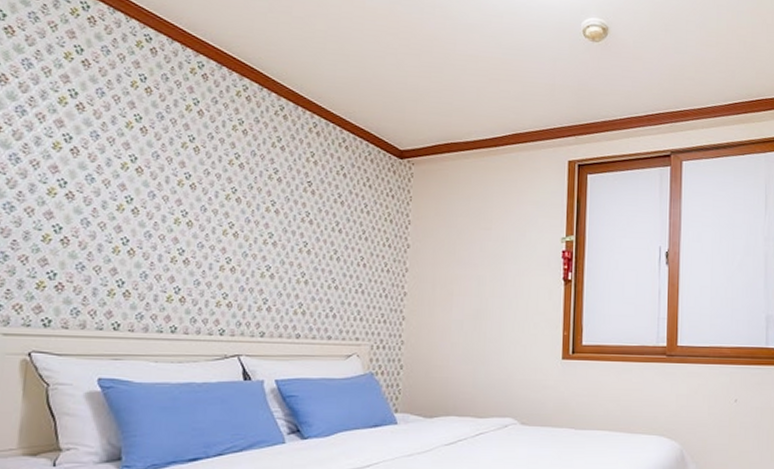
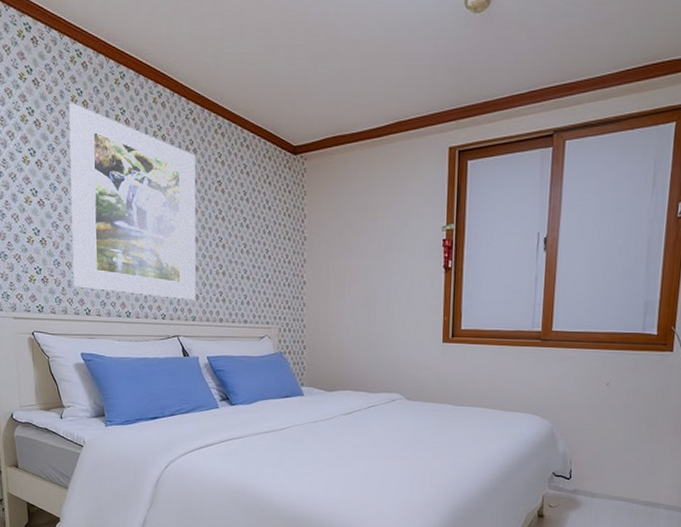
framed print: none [100,87,282,313] -> present [68,102,196,301]

